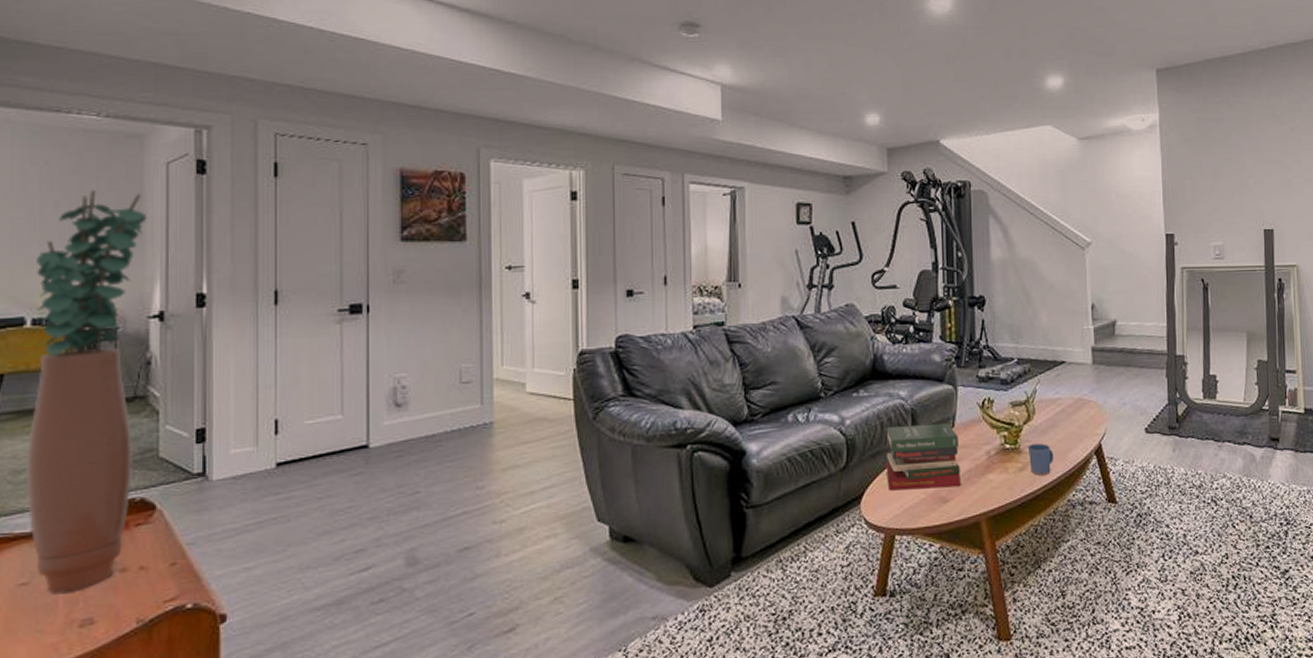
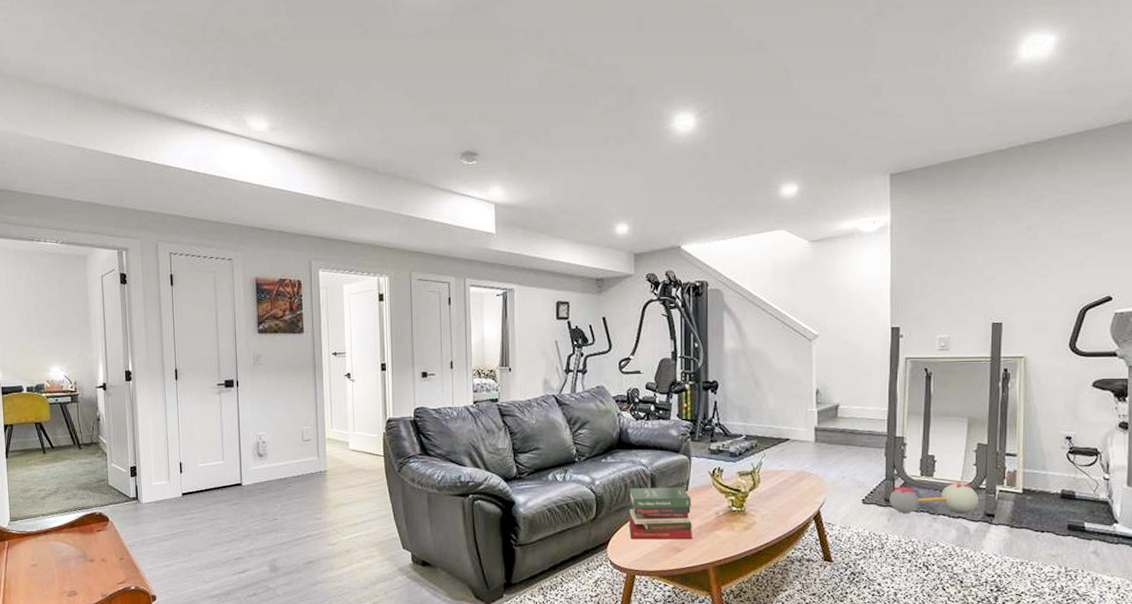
vase: present [26,189,148,593] -> none [27,296,93,573]
mug: present [1029,443,1053,475] -> none [753,508,775,534]
dumbbells: none [1173,404,1263,442] -> present [889,483,979,514]

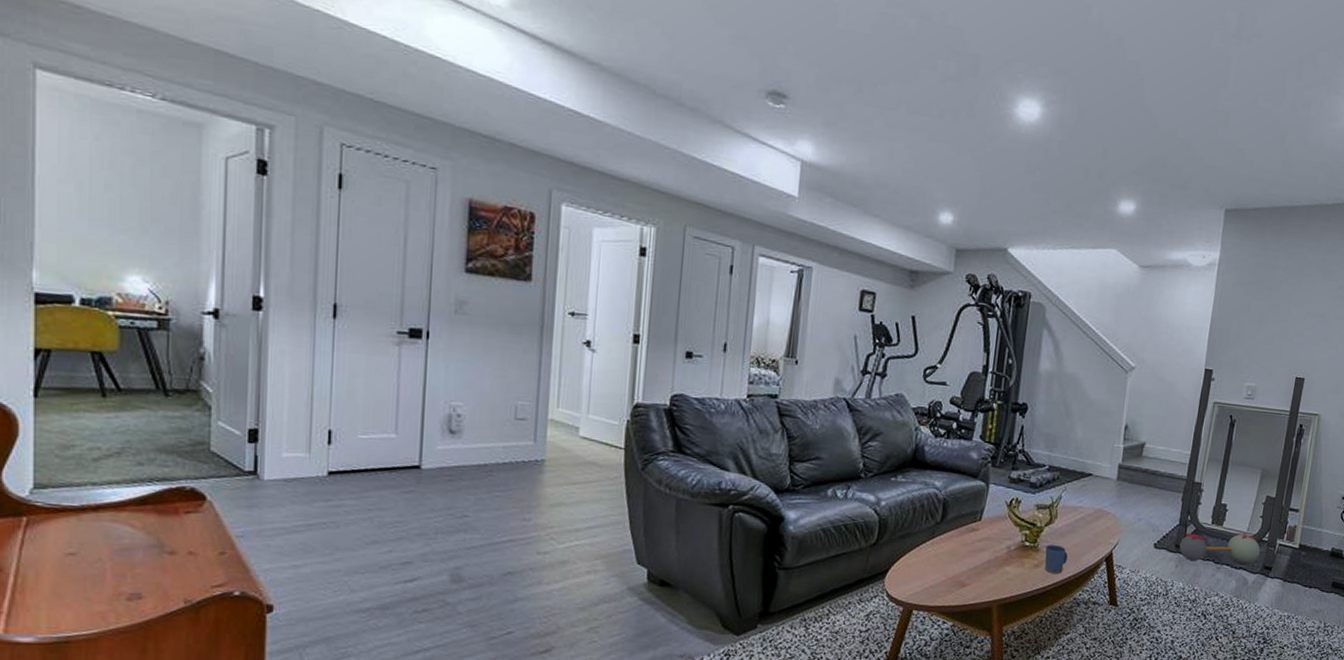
books: present [628,487,692,540] -> none [912,513,984,574]
mug: none [753,508,775,534] -> present [1044,545,1068,574]

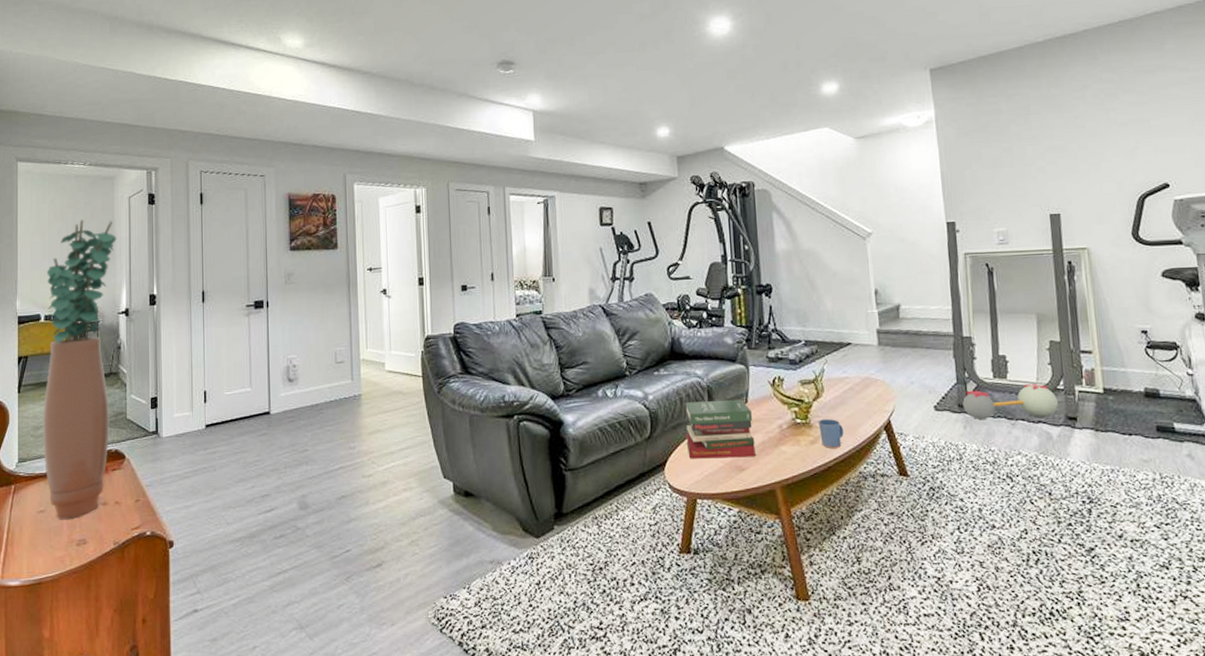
vase: none [74,174,204,567] -> present [42,219,117,519]
books: none [912,513,984,574] -> present [685,399,756,459]

